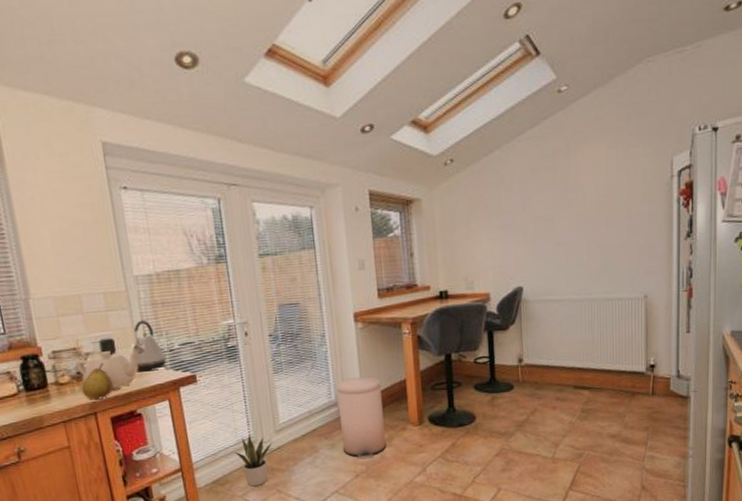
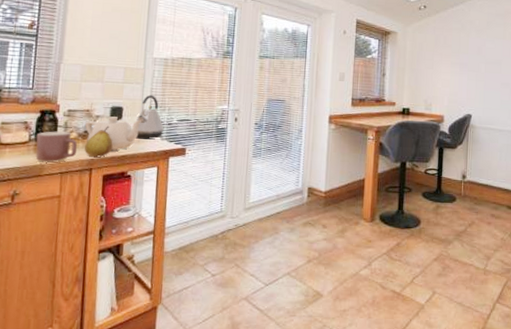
mug: none [24,376,75,415] -> present [35,131,77,164]
potted plant: present [234,434,273,487] -> none [204,208,240,258]
pedal bin: present [336,376,387,459] -> none [300,171,344,246]

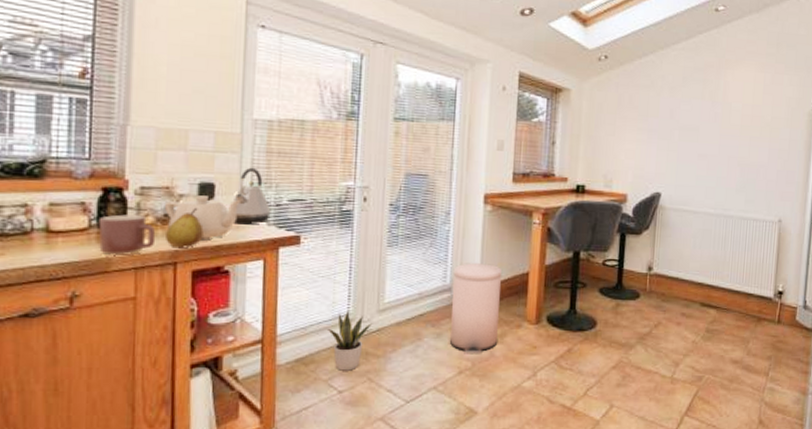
potted plant: none [204,208,240,258] -> present [326,310,373,371]
pedal bin: none [300,171,344,246] -> present [449,263,503,353]

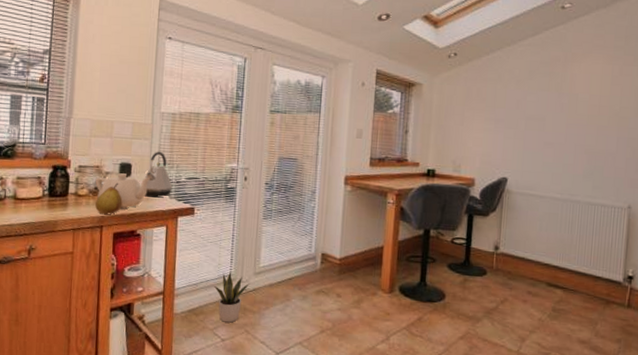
mug: present [98,214,156,257] -> none [48,187,88,220]
pedal bin: present [449,263,503,353] -> none [313,236,360,316]

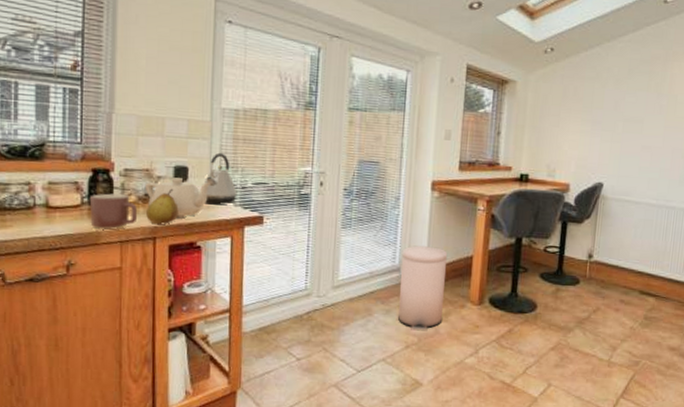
mug: none [48,187,88,220] -> present [89,193,138,231]
potted plant: present [213,271,250,323] -> none [286,285,328,341]
pedal bin: none [313,236,360,316] -> present [397,245,448,330]

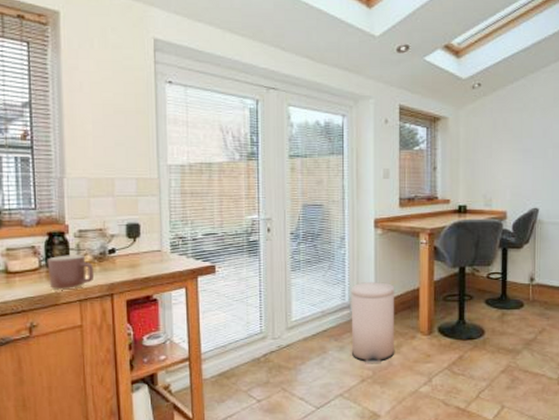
teapot: present [146,177,213,219] -> none [100,235,164,274]
fruit: present [146,188,179,225] -> none [102,245,133,282]
kettle: present [205,152,237,205] -> none [156,207,189,258]

